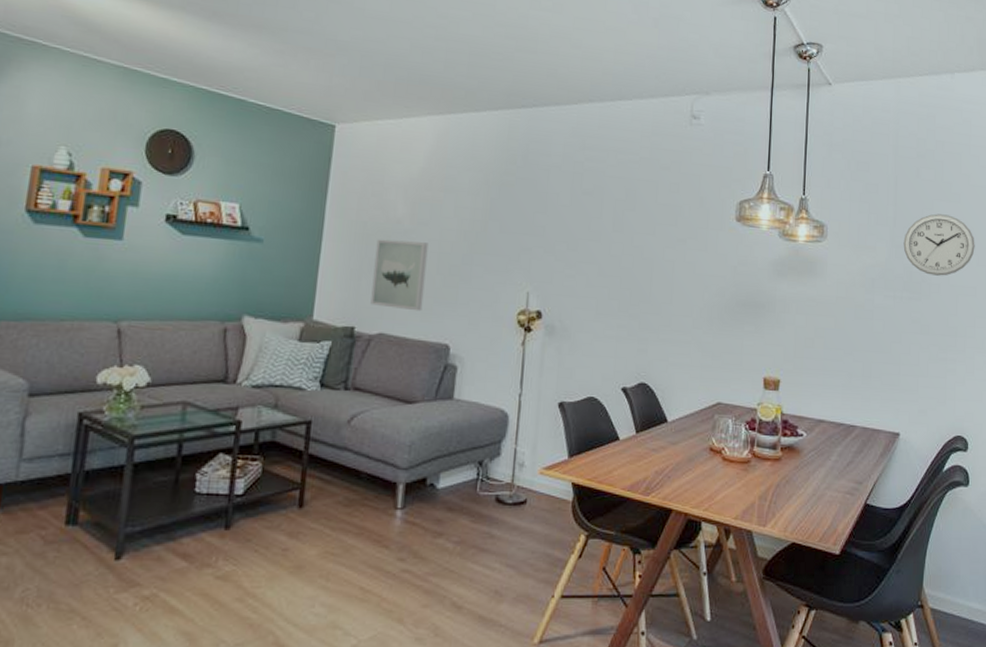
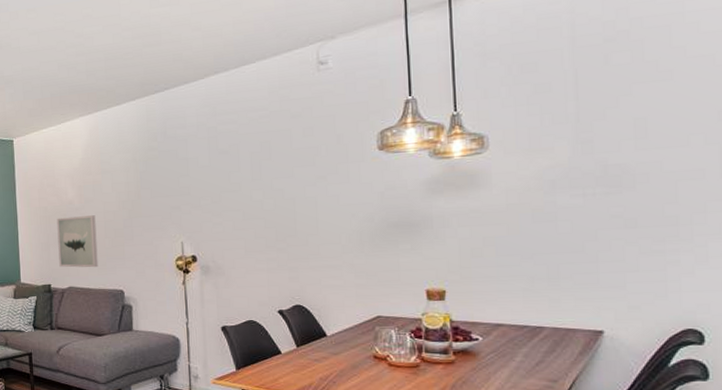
wall clock: present [903,213,975,276] -> none [592,96,700,165]

